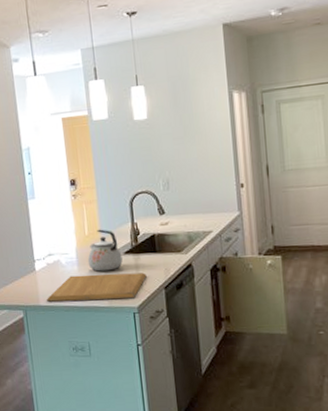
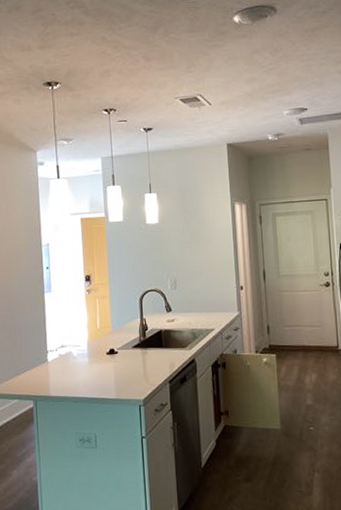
chopping board: present [46,273,147,302] -> none [56,366,153,393]
kettle: present [87,229,123,272] -> none [98,323,131,364]

